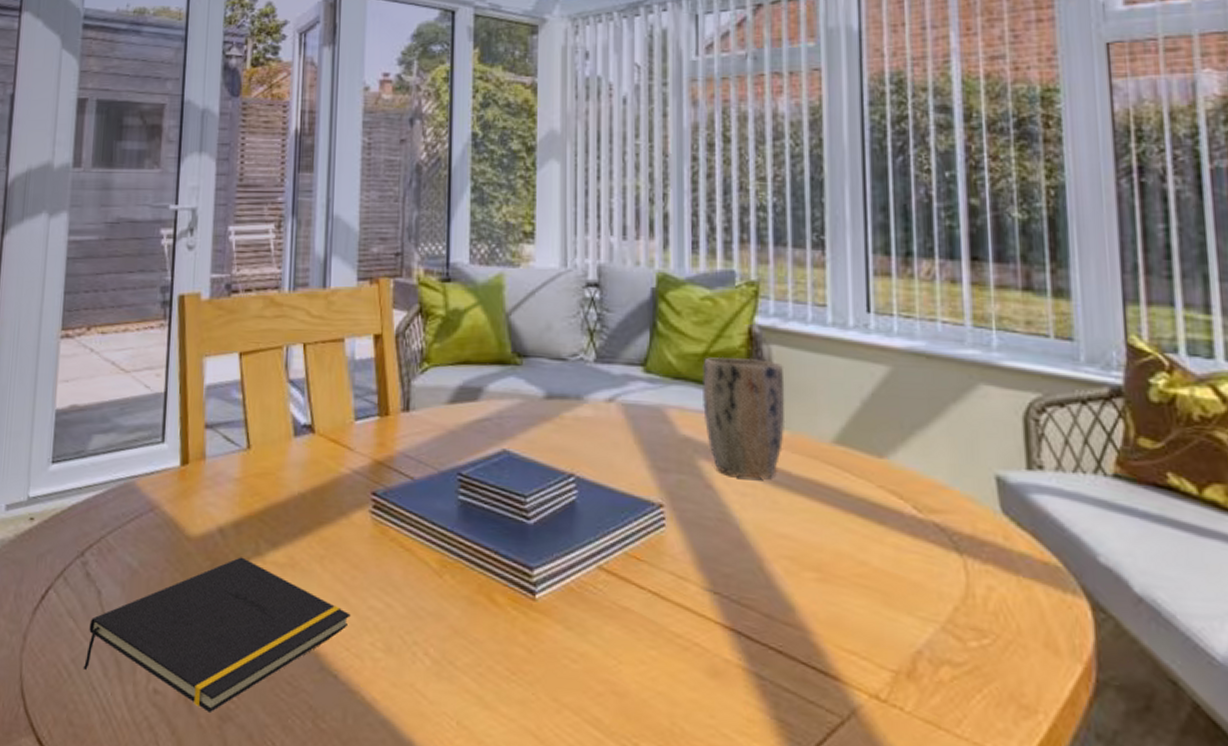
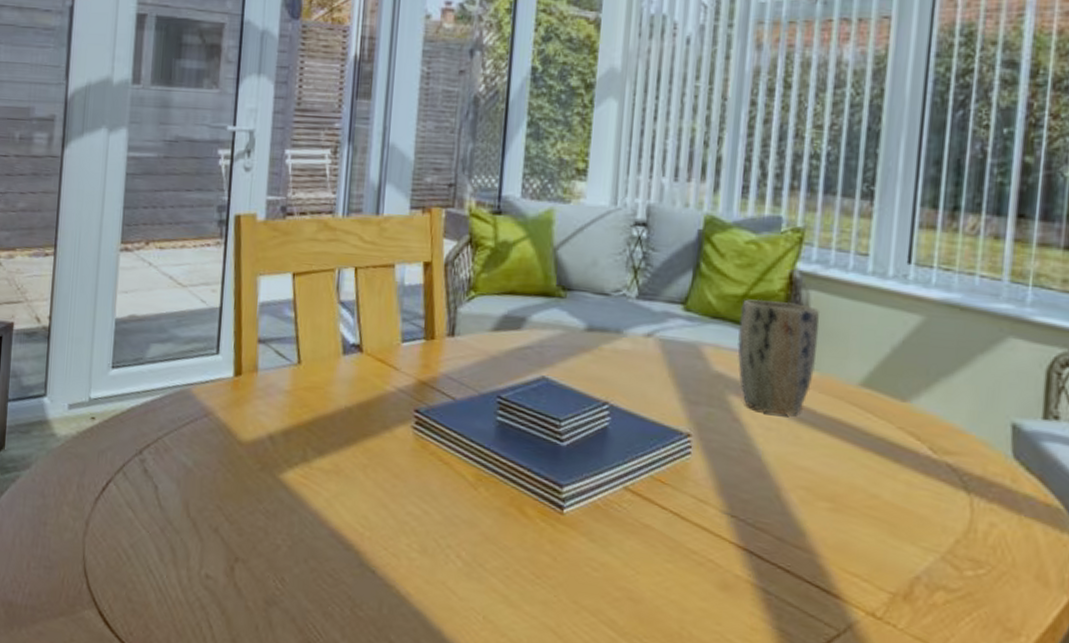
notepad: present [83,557,351,713] -> none [140,462,390,597]

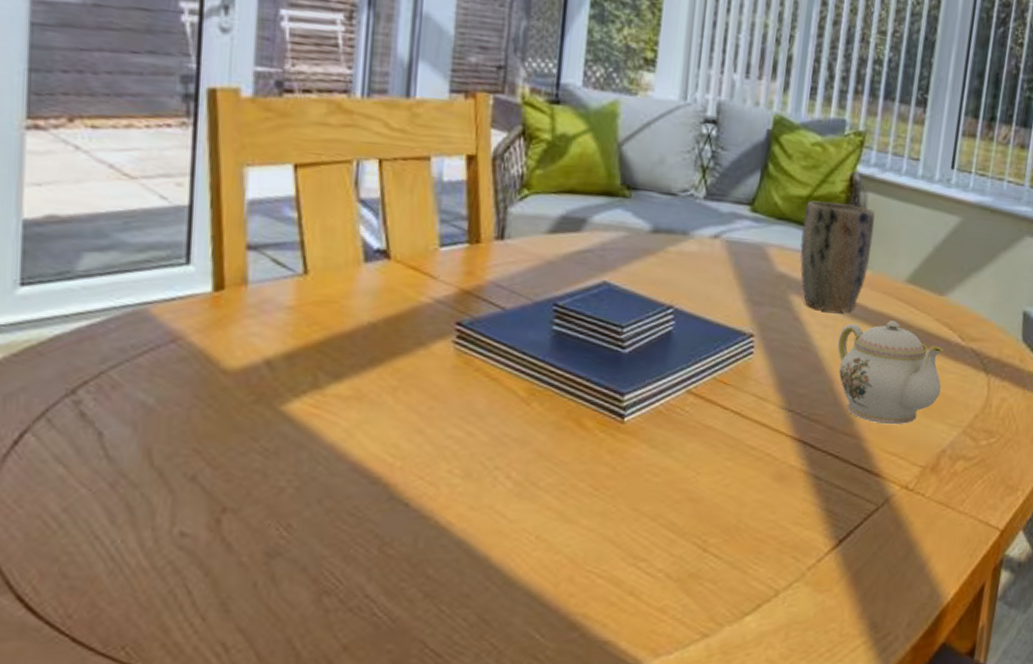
teapot: none [783,426,910,543] -> present [837,320,943,425]

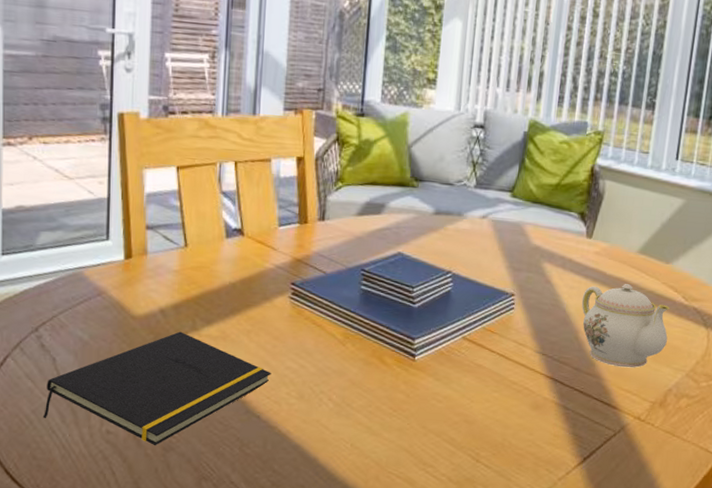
notepad: none [79,390,426,550] -> present [42,331,272,445]
plant pot: present [799,200,876,312] -> none [550,187,613,276]

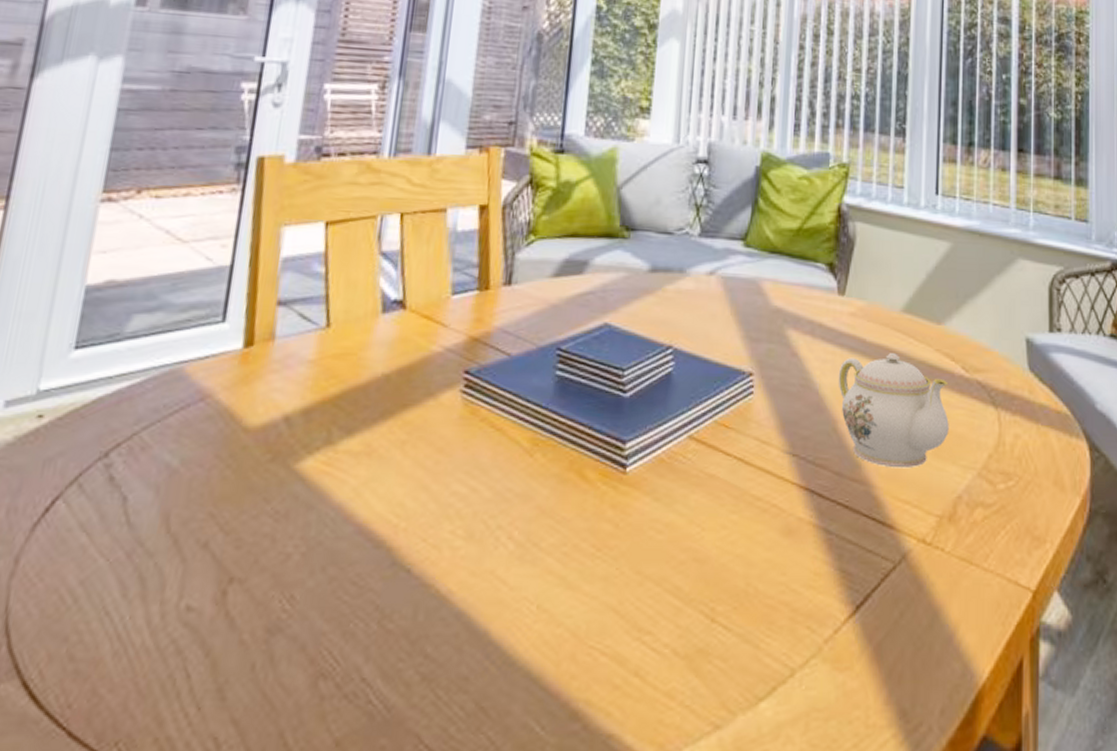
notepad: present [42,331,272,445] -> none [94,447,431,626]

